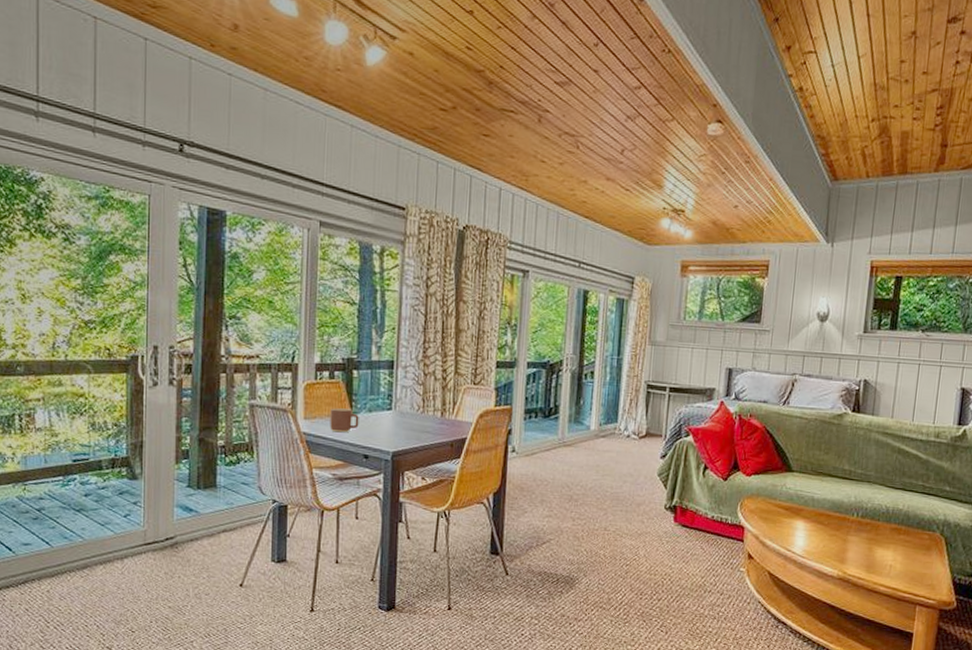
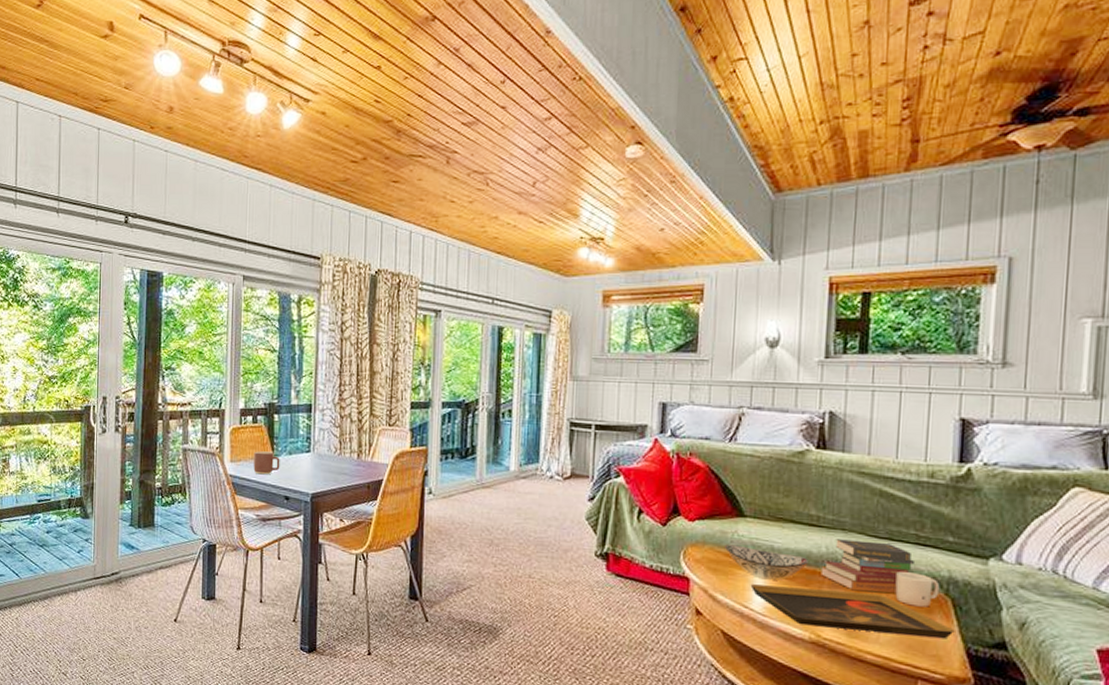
decorative bowl: none [775,496,842,527] -> present [725,544,810,580]
decorative tray: none [793,530,946,570] -> present [750,584,955,638]
books: none [849,490,920,535] -> present [820,539,914,593]
mug: none [904,516,938,546] -> present [895,570,940,607]

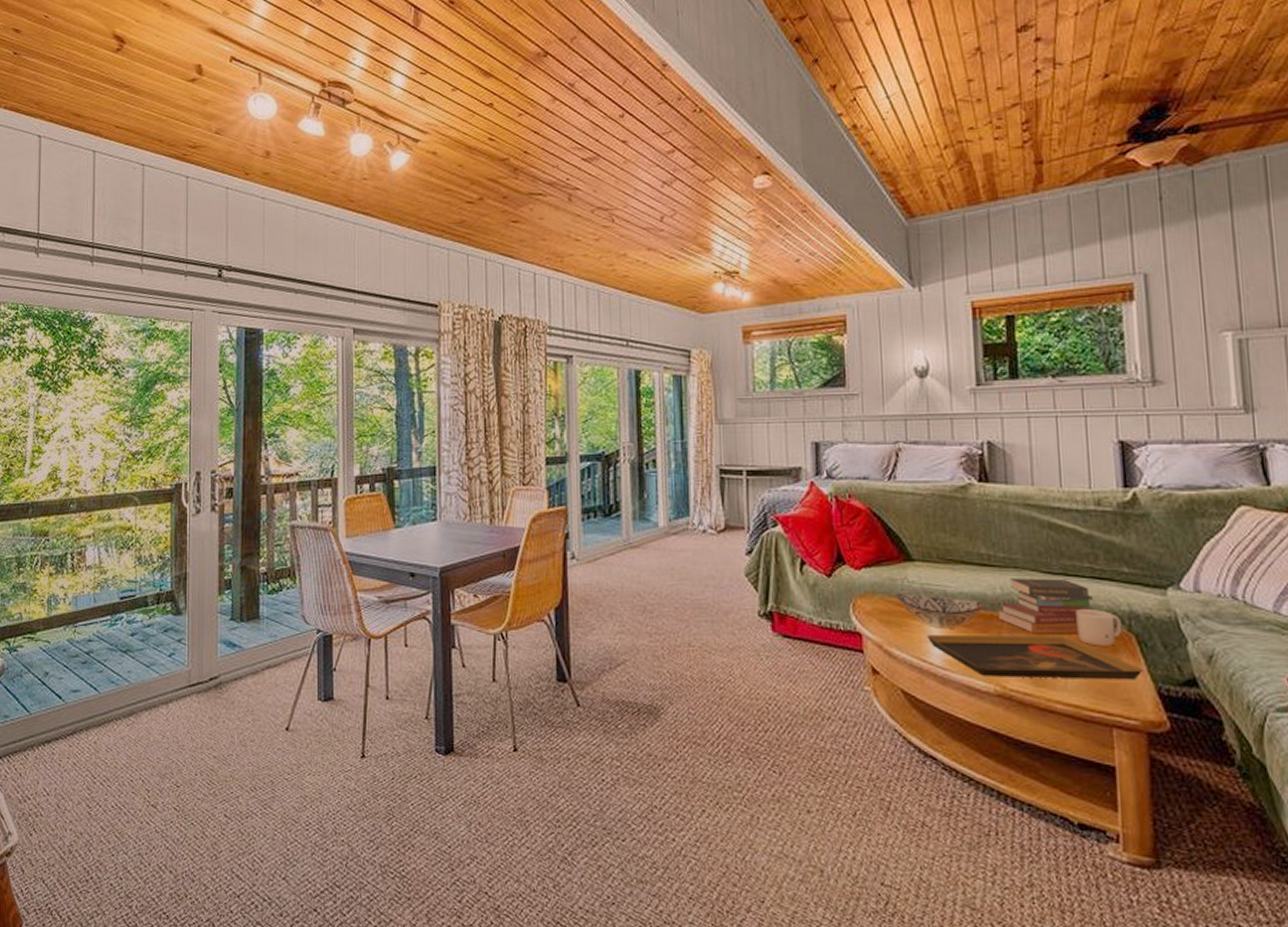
mug: present [253,451,280,475] -> none [373,523,403,550]

